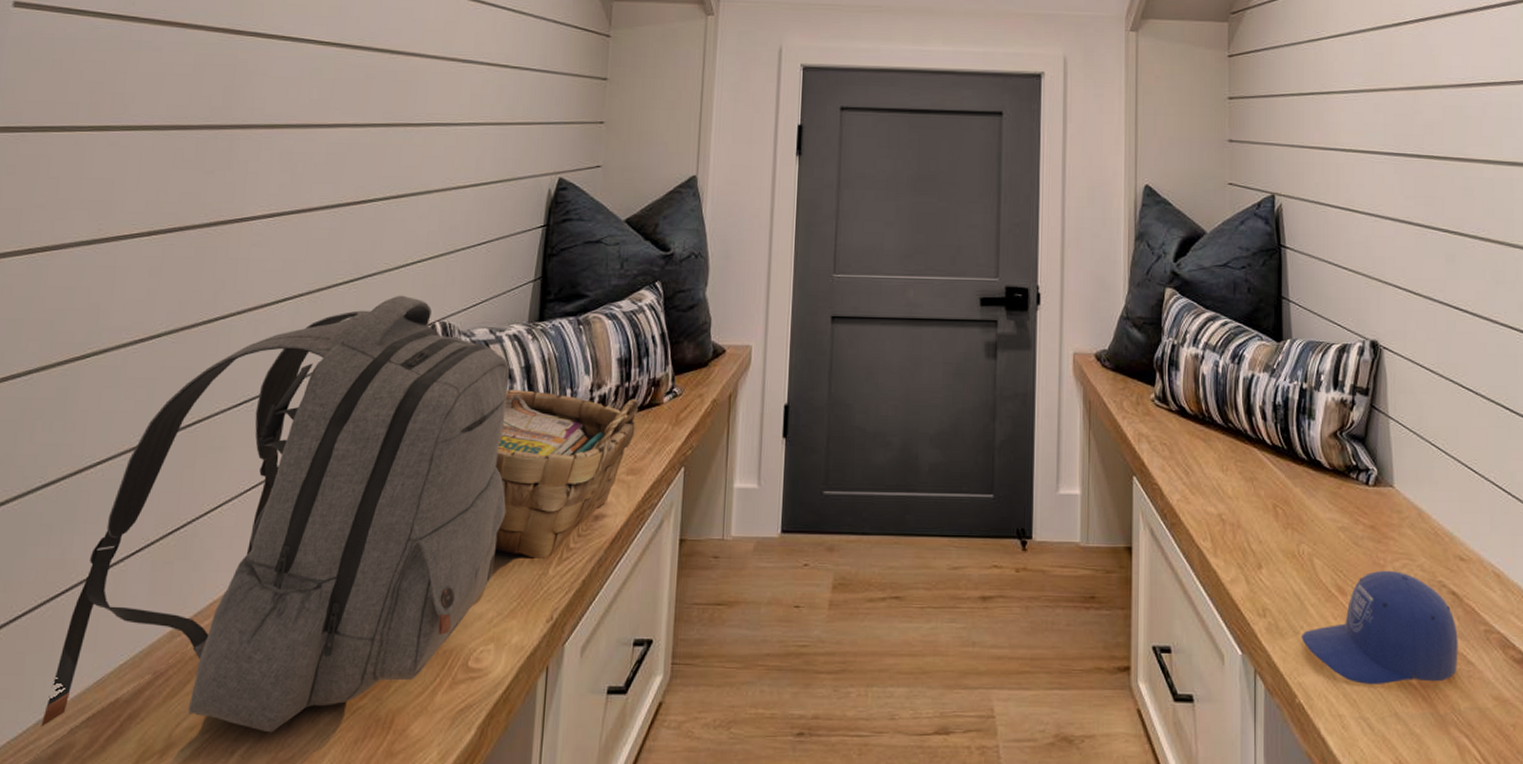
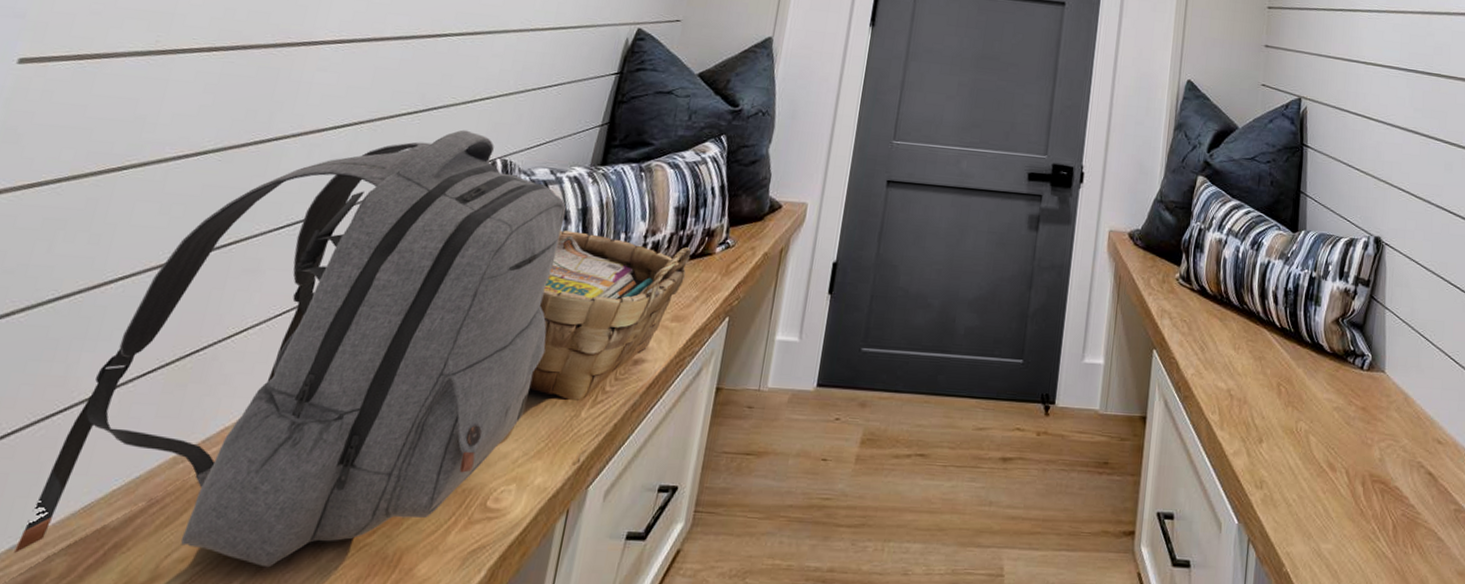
baseball cap: present [1302,570,1458,686] -> none [1293,449,1431,558]

